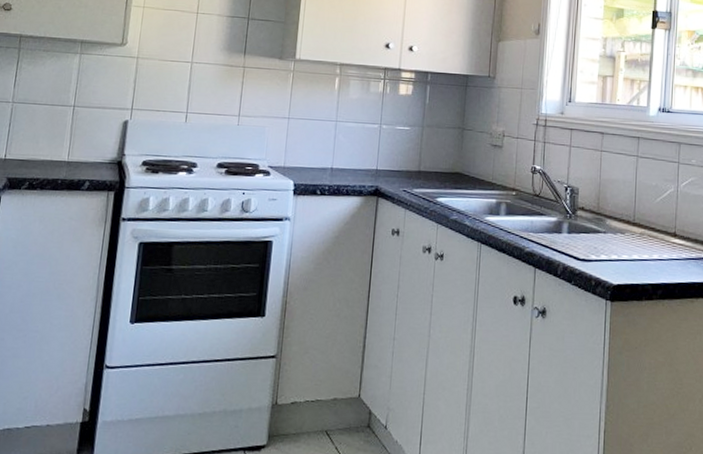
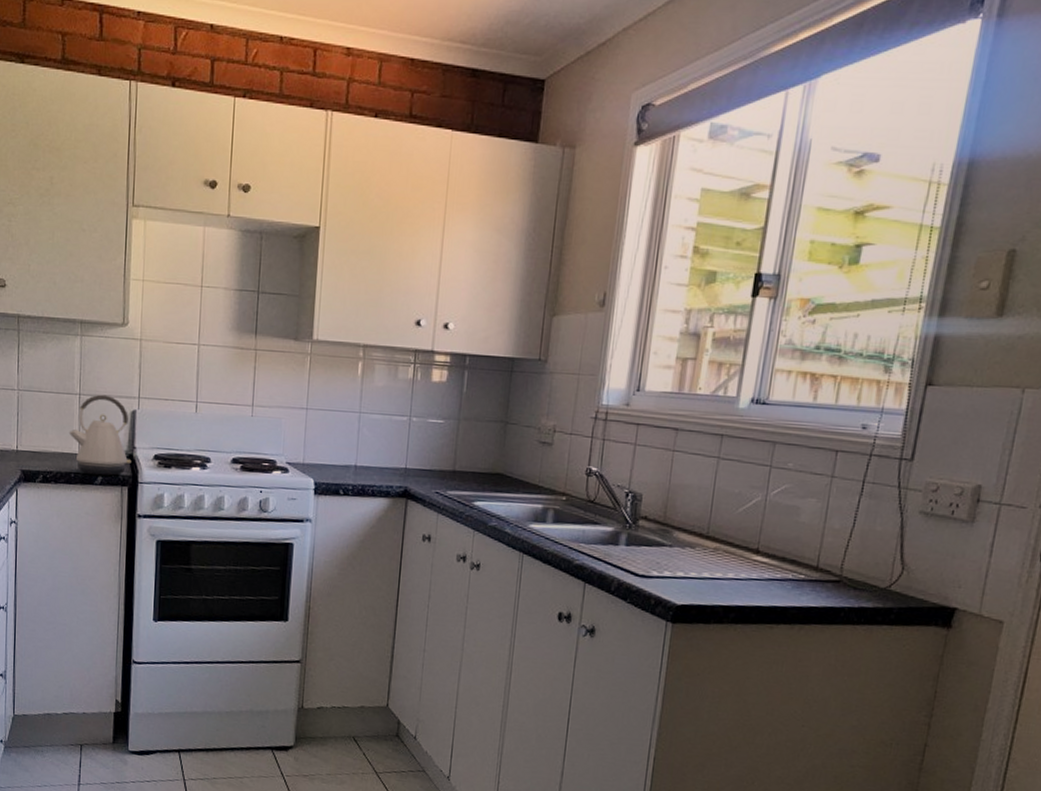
kettle: none [59,106,120,182] -> present [68,394,132,477]

